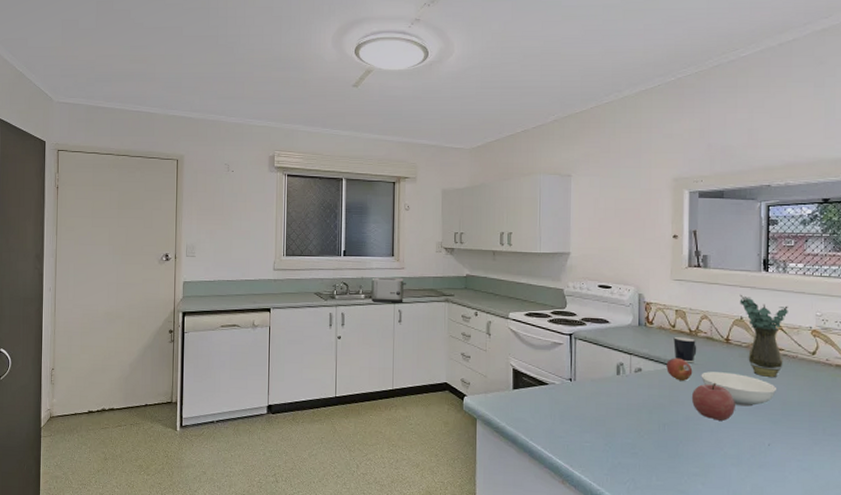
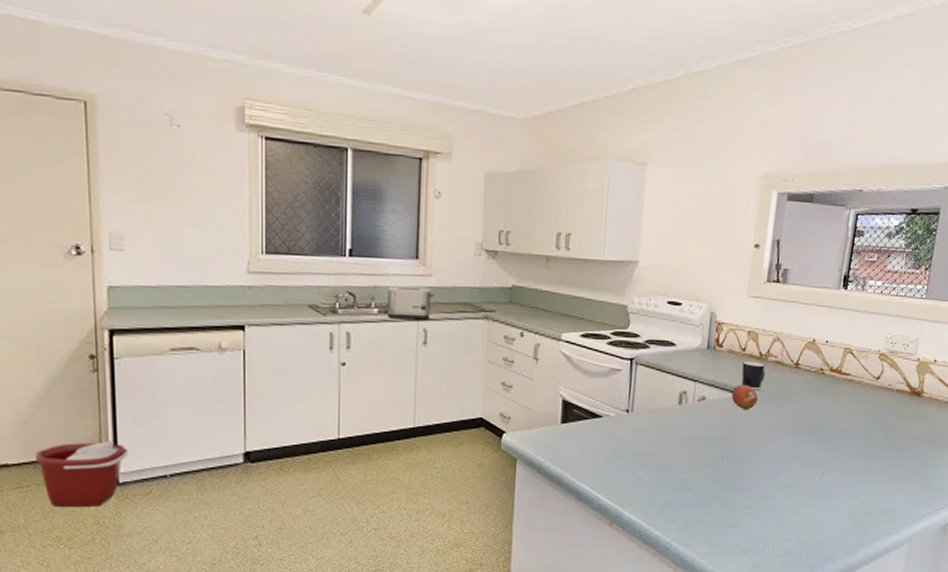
bucket: none [131,393,190,443] -> present [35,440,128,507]
fruit: present [691,382,735,421] -> none [753,410,797,451]
bowl: present [701,372,777,407] -> none [765,399,839,435]
vase: present [739,294,788,377] -> none [814,314,861,404]

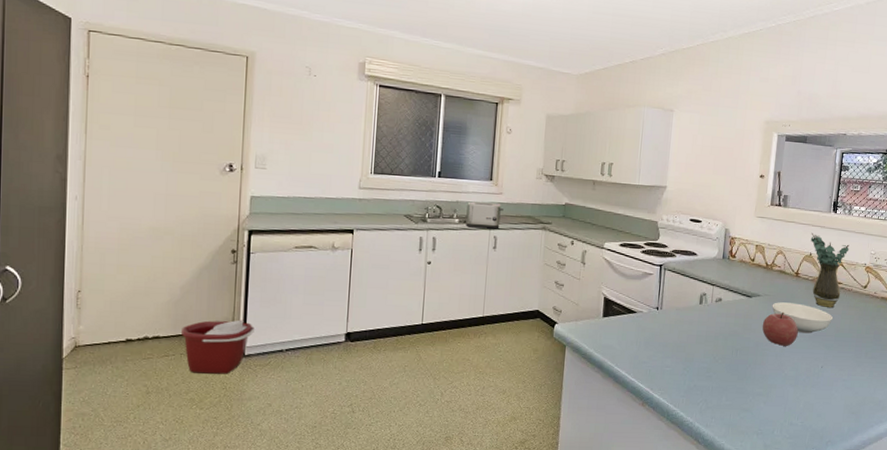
fruit: present [731,384,759,409] -> none [743,289,766,310]
mug: present [741,361,766,390] -> none [751,269,771,294]
fruit: none [753,410,797,451] -> present [762,312,798,346]
bowl: none [765,399,839,435] -> present [772,302,834,334]
vase: none [814,314,861,404] -> present [810,232,850,308]

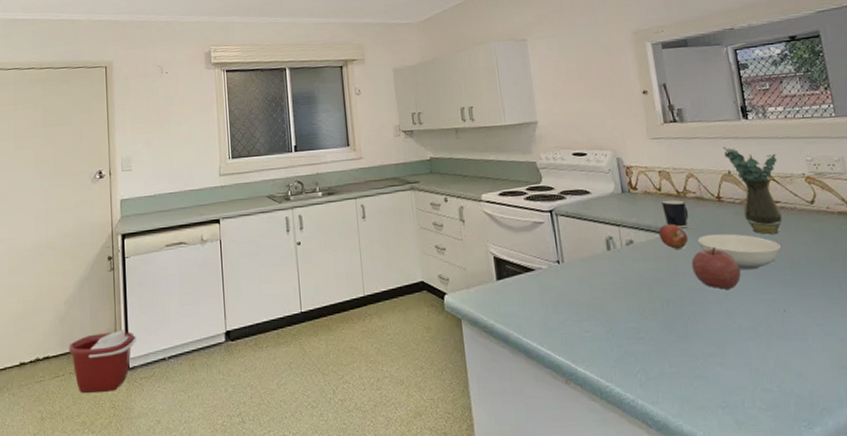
toaster: present [466,201,504,229] -> none [328,169,366,199]
fruit: none [743,289,766,310] -> present [658,223,689,249]
mug: none [751,269,771,294] -> present [661,199,689,229]

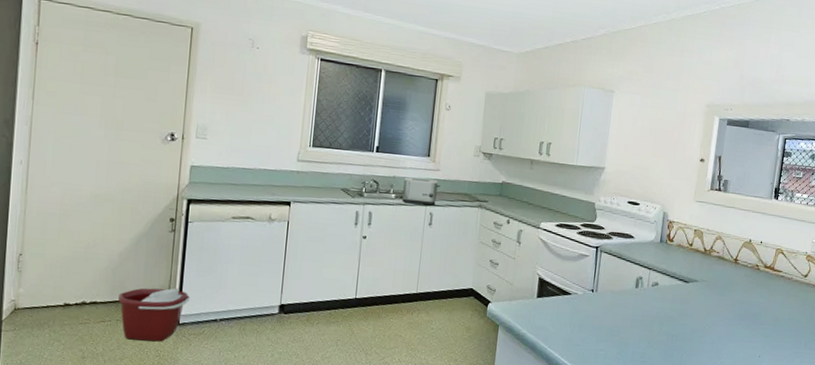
toaster: none [328,169,366,199] -> present [402,177,440,206]
fruit: present [658,223,689,249] -> none [680,274,703,296]
mug: present [661,199,689,229] -> none [688,254,709,280]
fruit: present [691,246,741,290] -> none [698,298,736,334]
bowl: present [697,234,782,270] -> none [709,288,772,322]
vase: present [723,146,783,234] -> none [750,218,791,296]

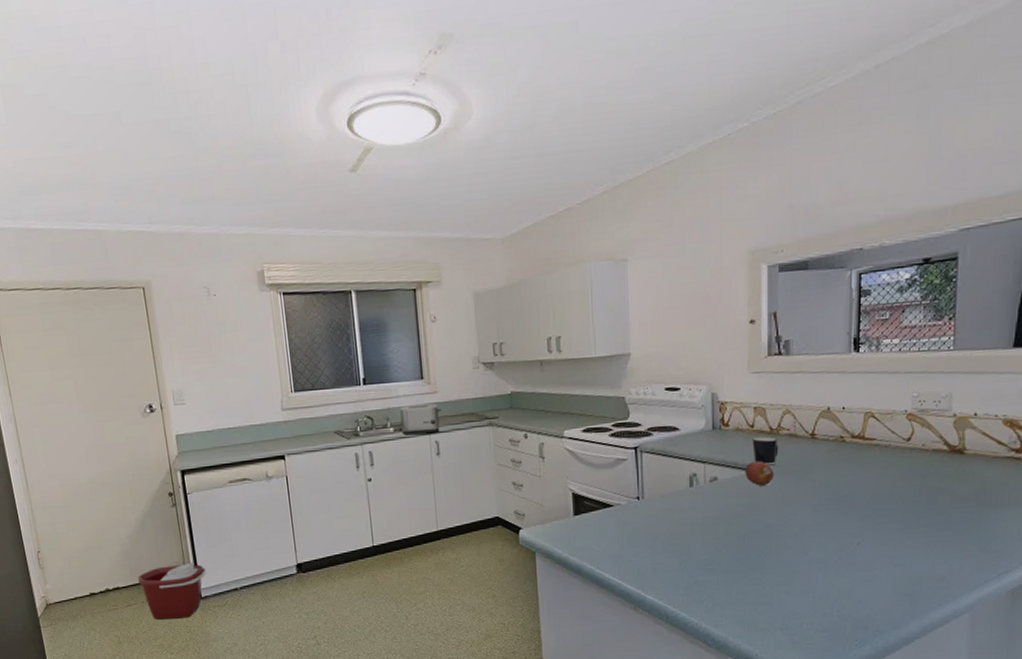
fruit: none [680,274,703,296] -> present [745,460,774,486]
mug: none [688,254,709,280] -> present [752,436,779,466]

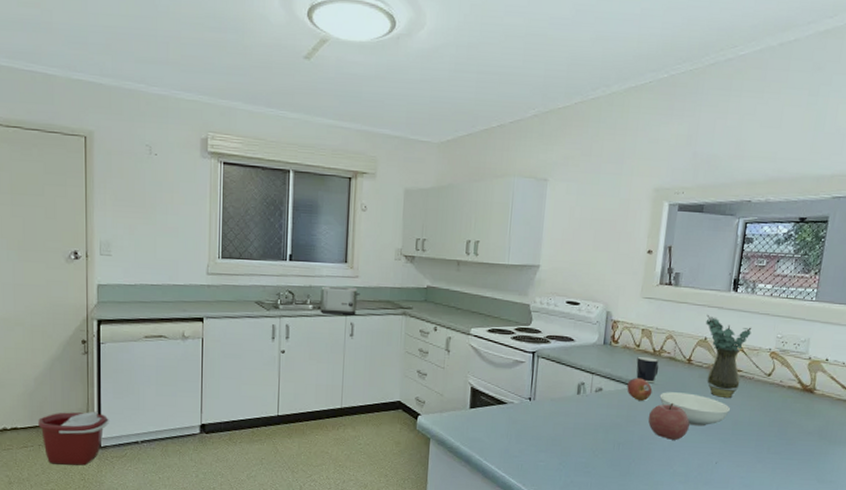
fruit: none [773,483,822,524] -> present [648,402,690,440]
bowl: none [783,471,868,506] -> present [659,392,731,426]
vase: none [826,381,881,471] -> present [705,314,752,398]

